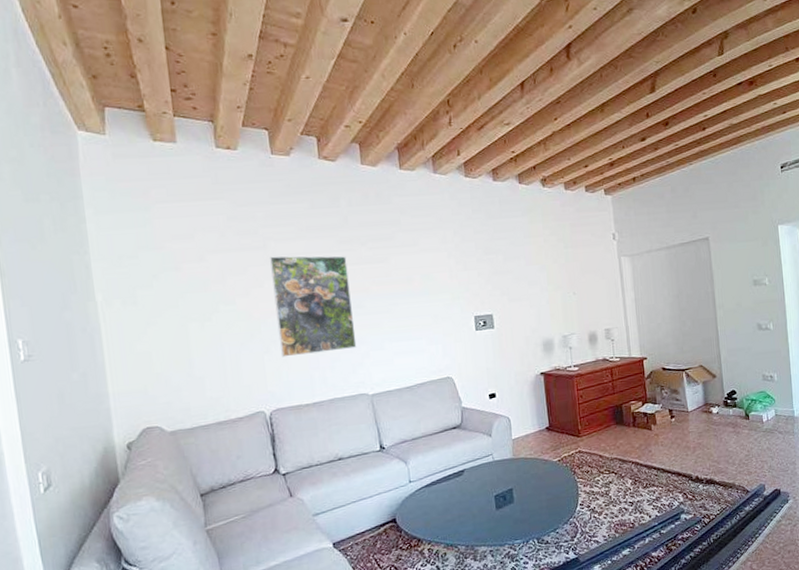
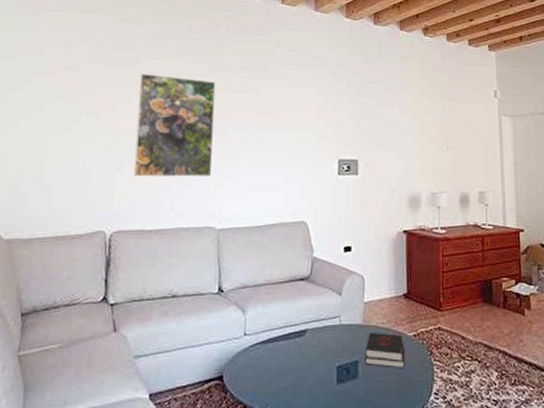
hardback book: none [517,461,553,491] -> present [365,333,405,369]

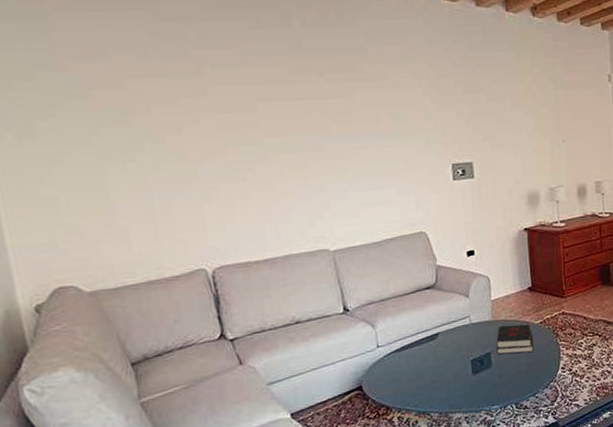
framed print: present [133,73,216,177] -> none [206,85,315,207]

